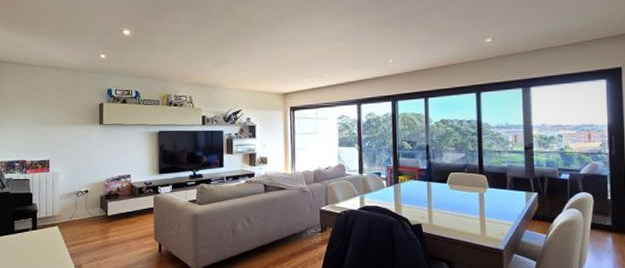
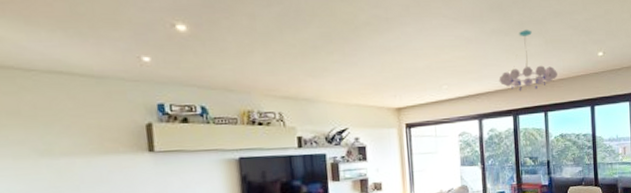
chandelier: none [378,20,440,78] -> present [499,30,557,91]

